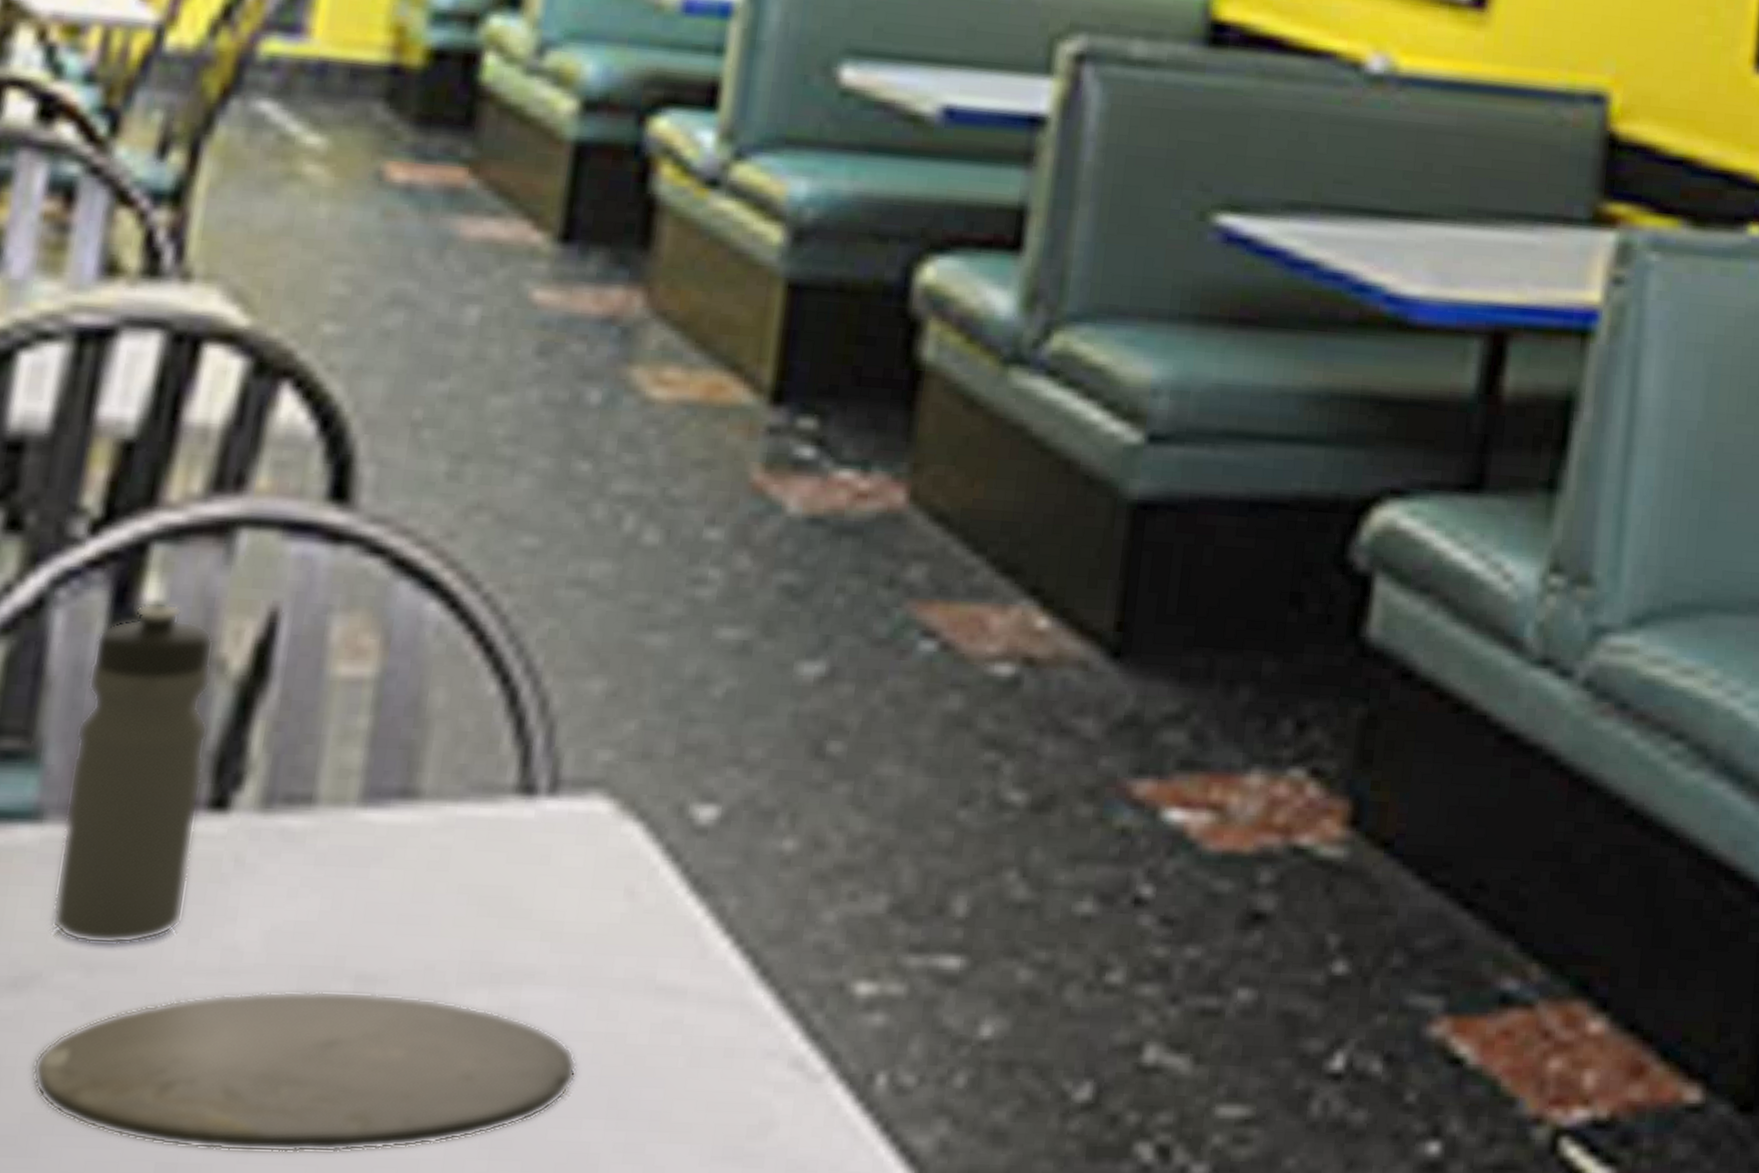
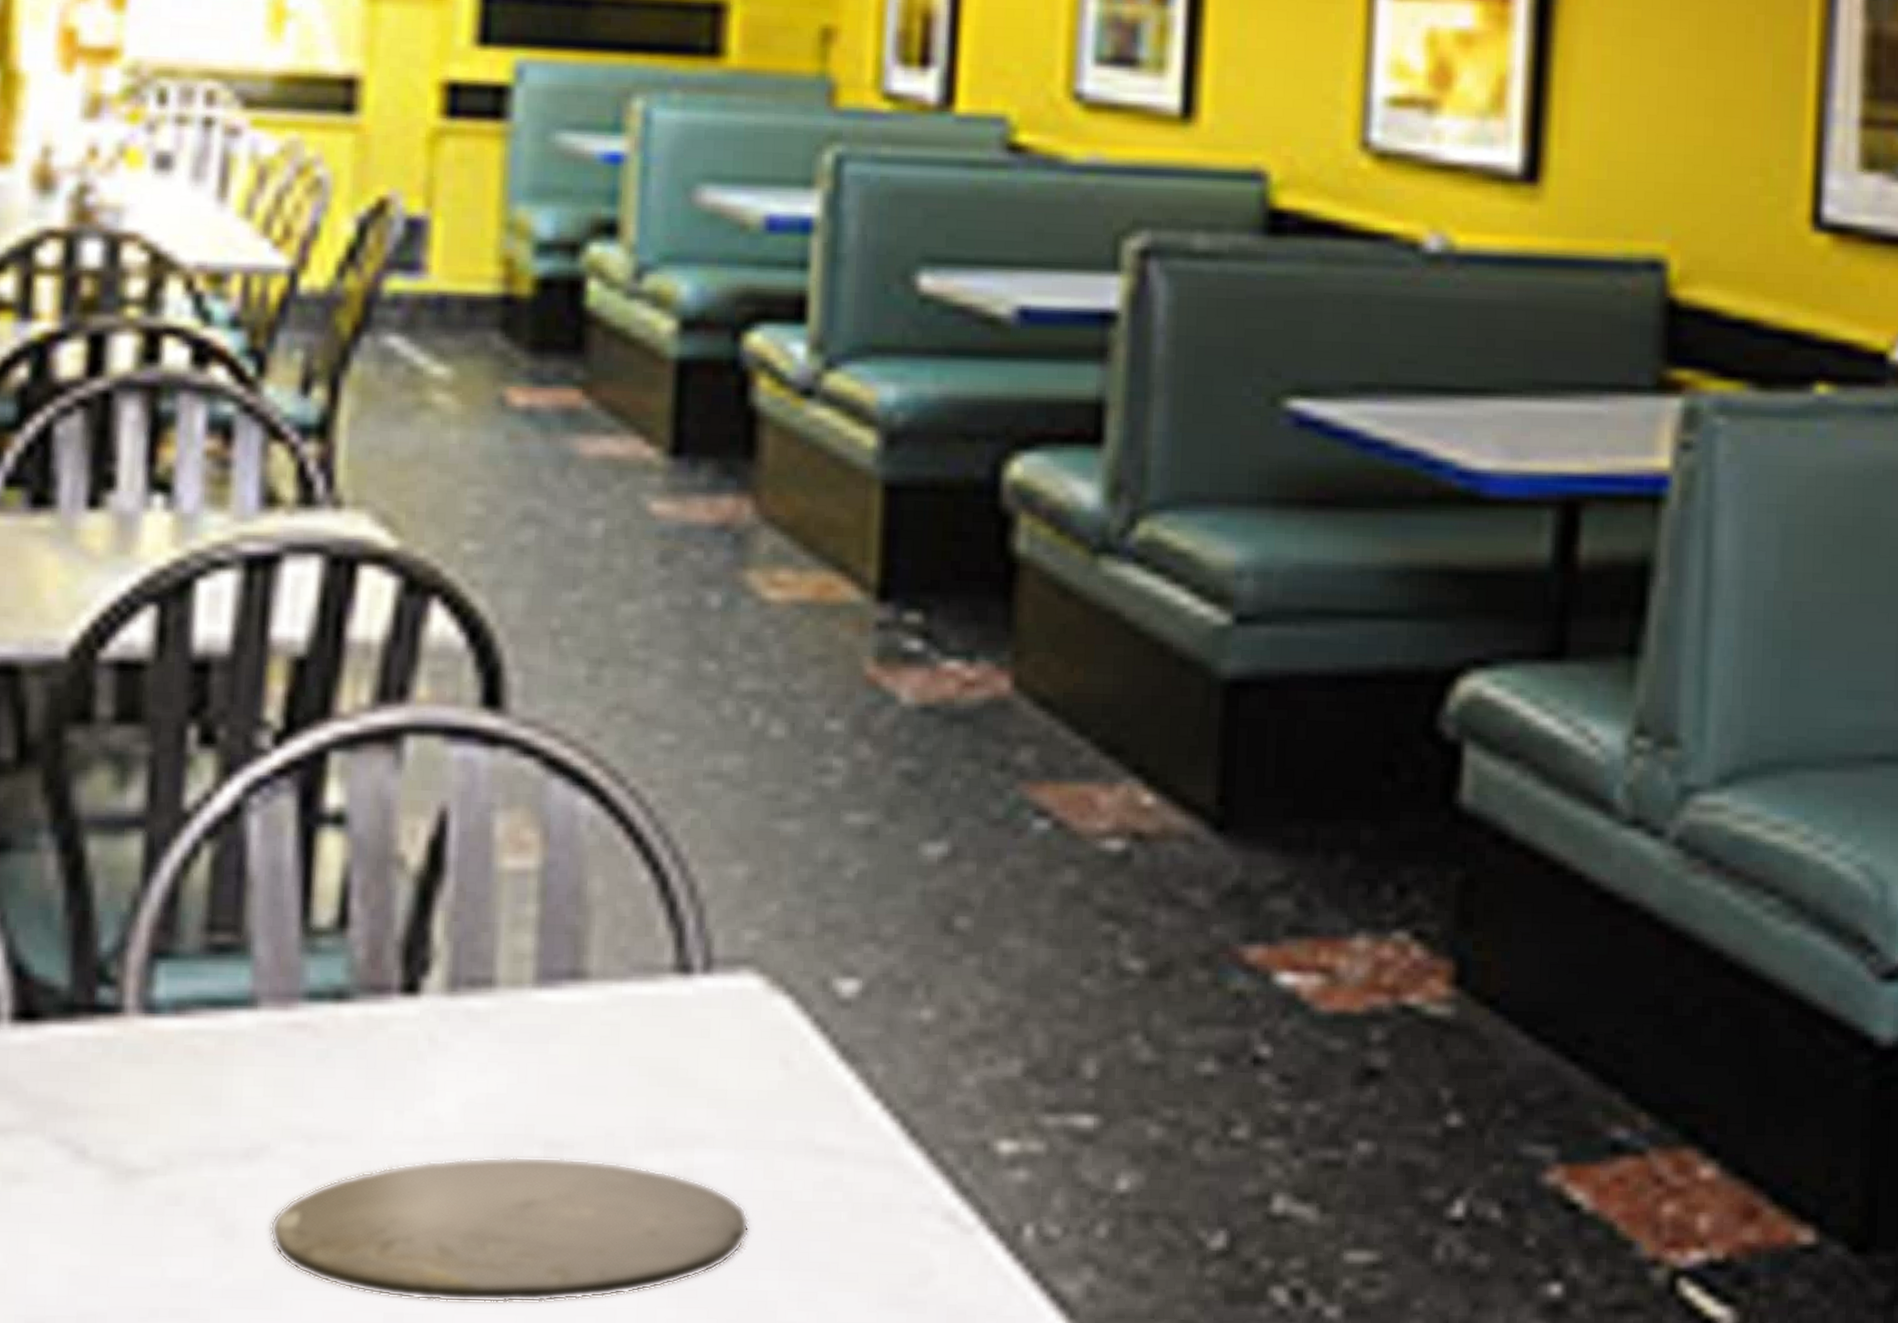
water bottle: present [51,602,214,946] -> none [273,805,395,1119]

